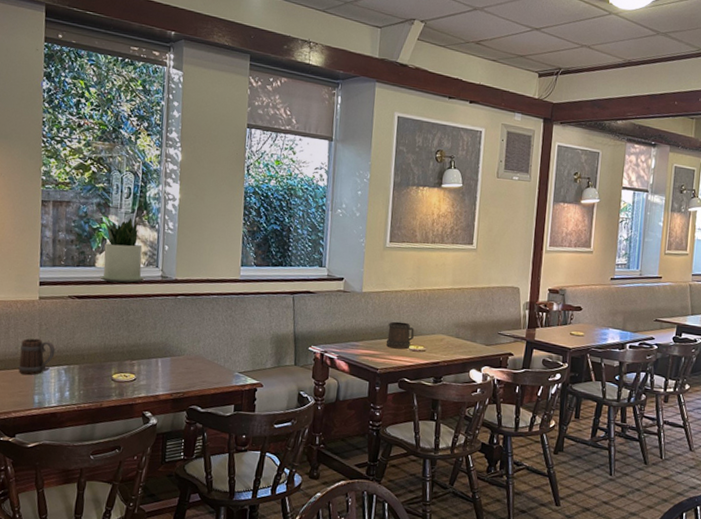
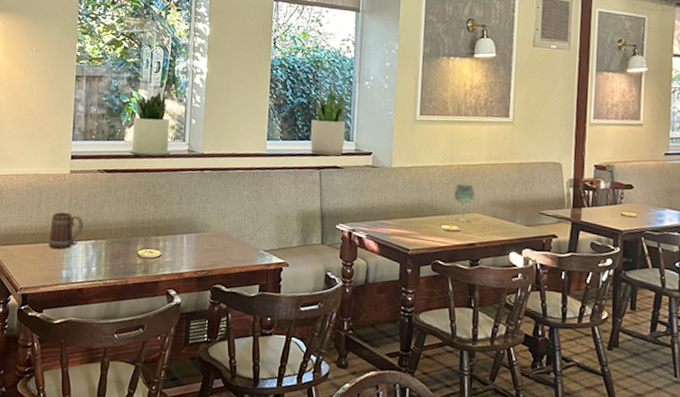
planter: none [283,215,320,282] -> present [310,87,347,156]
beer mug: present [386,321,414,350] -> none [417,199,448,229]
wine glass: none [420,307,440,344] -> present [454,183,475,224]

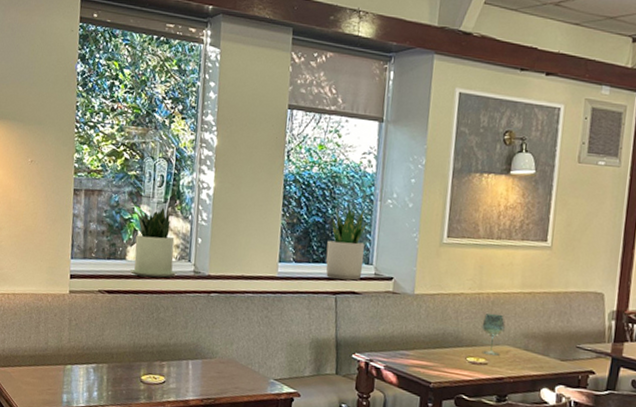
beer mug: present [48,211,84,249] -> none [48,333,85,373]

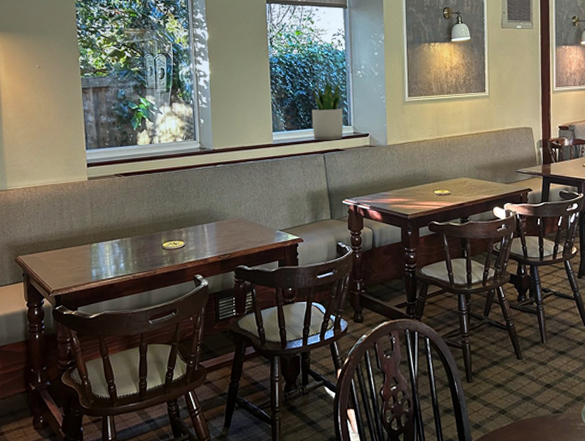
planter: present [130,207,177,278] -> none [142,96,185,157]
wine glass: present [481,313,505,356] -> none [443,153,461,187]

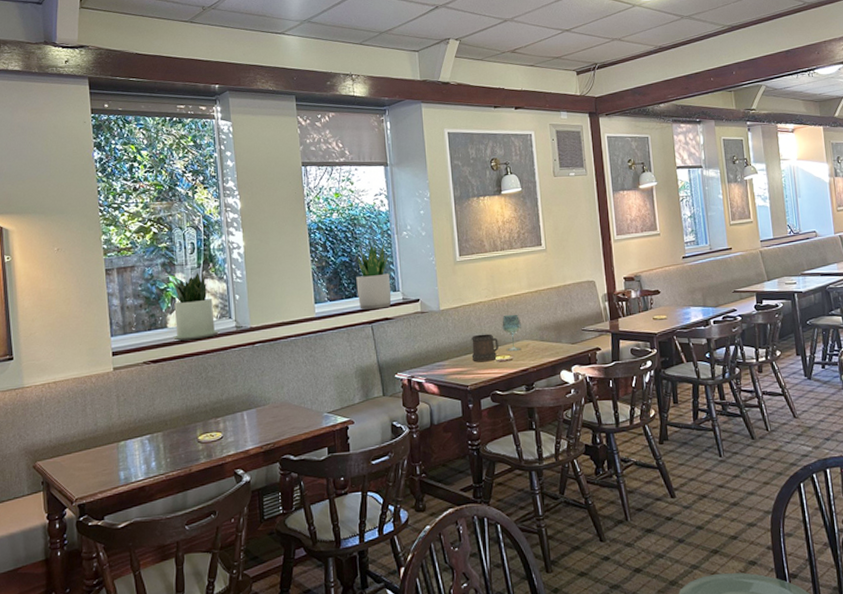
planter: none [142,96,185,157] -> present [172,272,219,341]
beer mug: none [413,169,439,195] -> present [471,334,499,363]
wine glass: none [443,153,461,187] -> present [502,314,521,352]

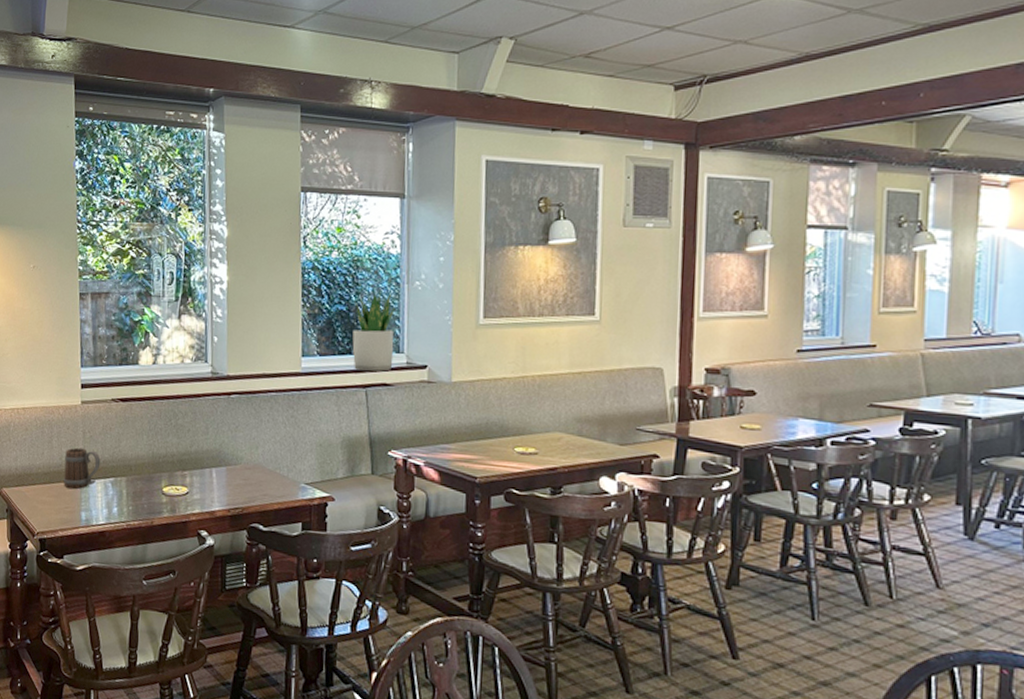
beer mug: none [99,411,136,451] -> present [64,447,101,489]
planter: present [172,272,219,341] -> none [144,306,193,382]
beer mug: present [471,334,499,363] -> none [485,417,522,453]
wine glass: present [502,314,521,352] -> none [529,397,555,445]

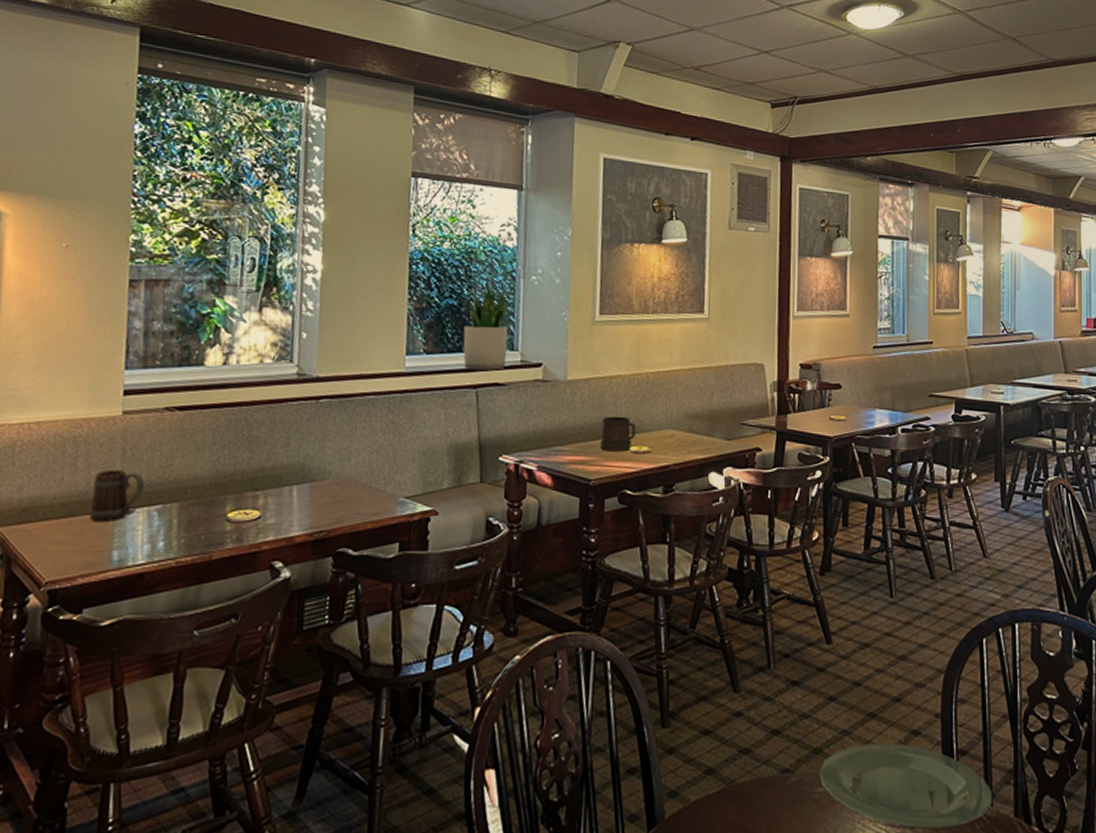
beer mug: none [485,417,522,453] -> present [600,416,636,452]

